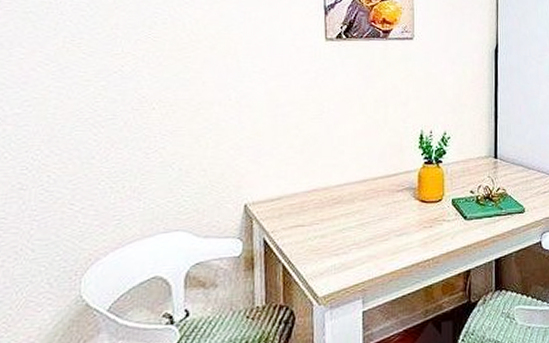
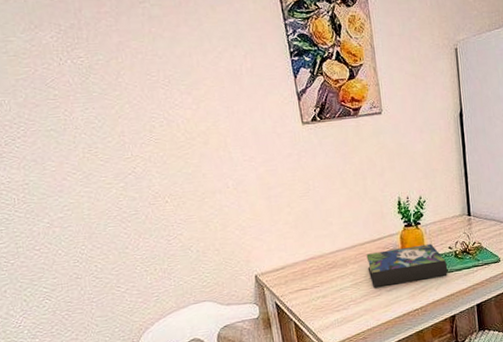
book: none [377,185,467,231] -> present [366,244,448,288]

